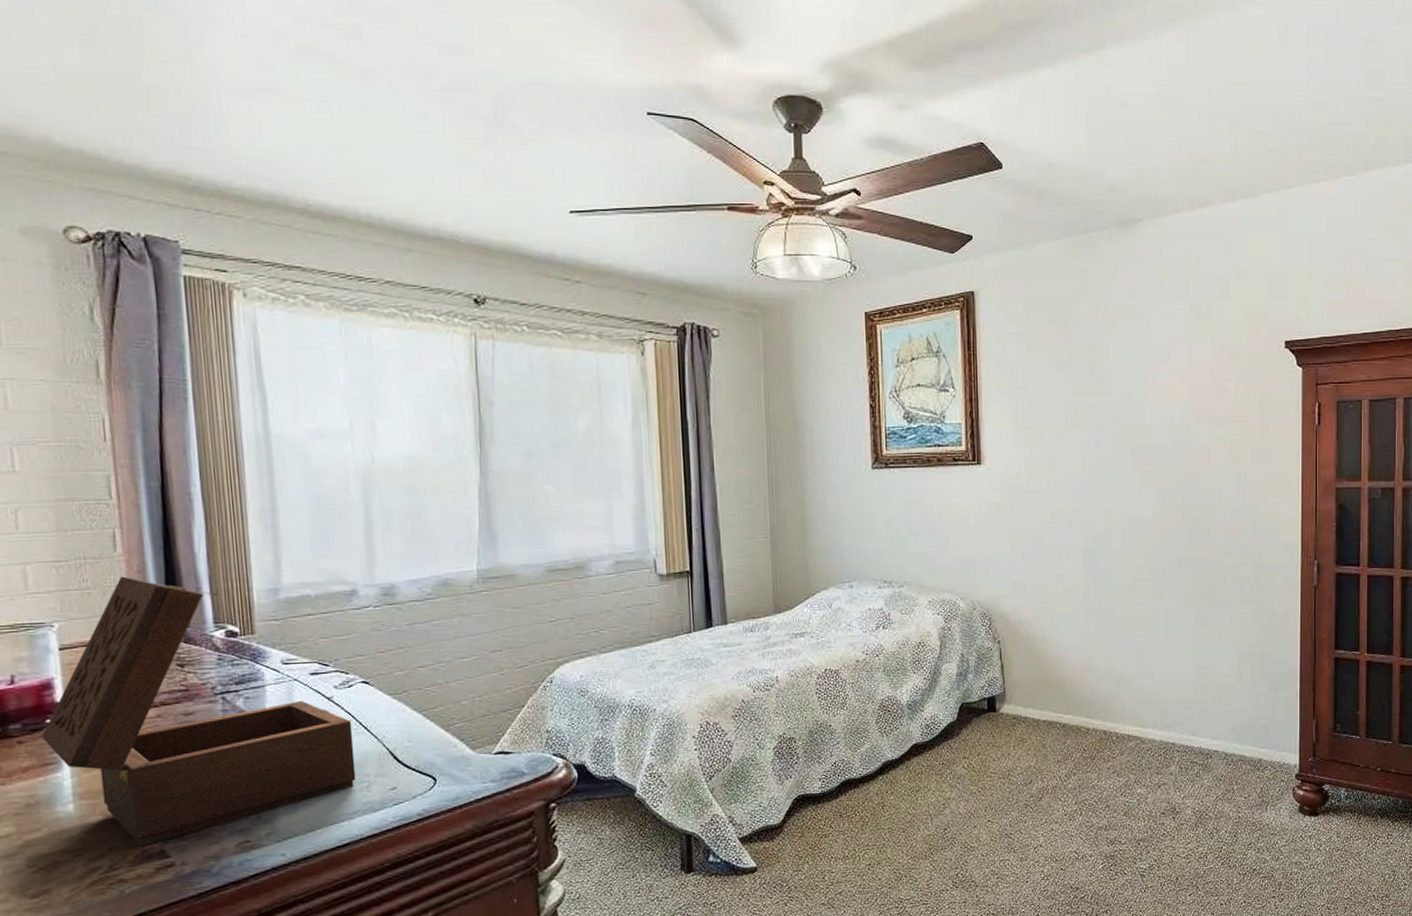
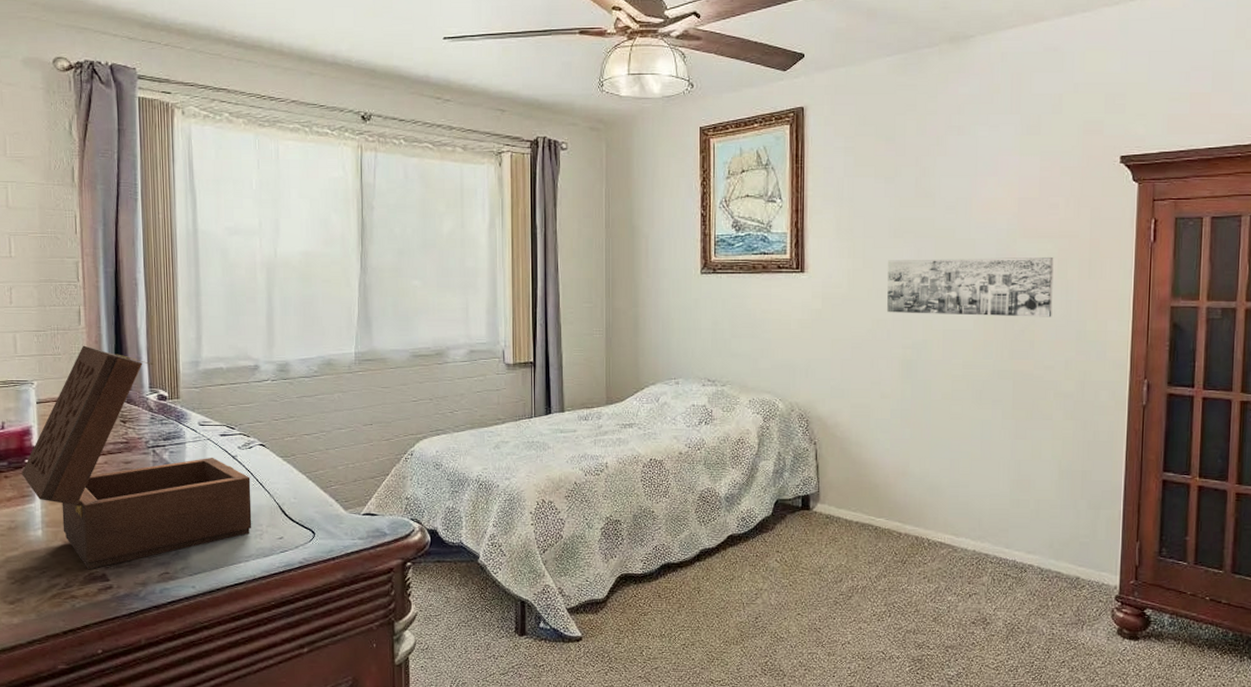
wall art: none [1066,442,1227,504] -> present [887,256,1054,317]

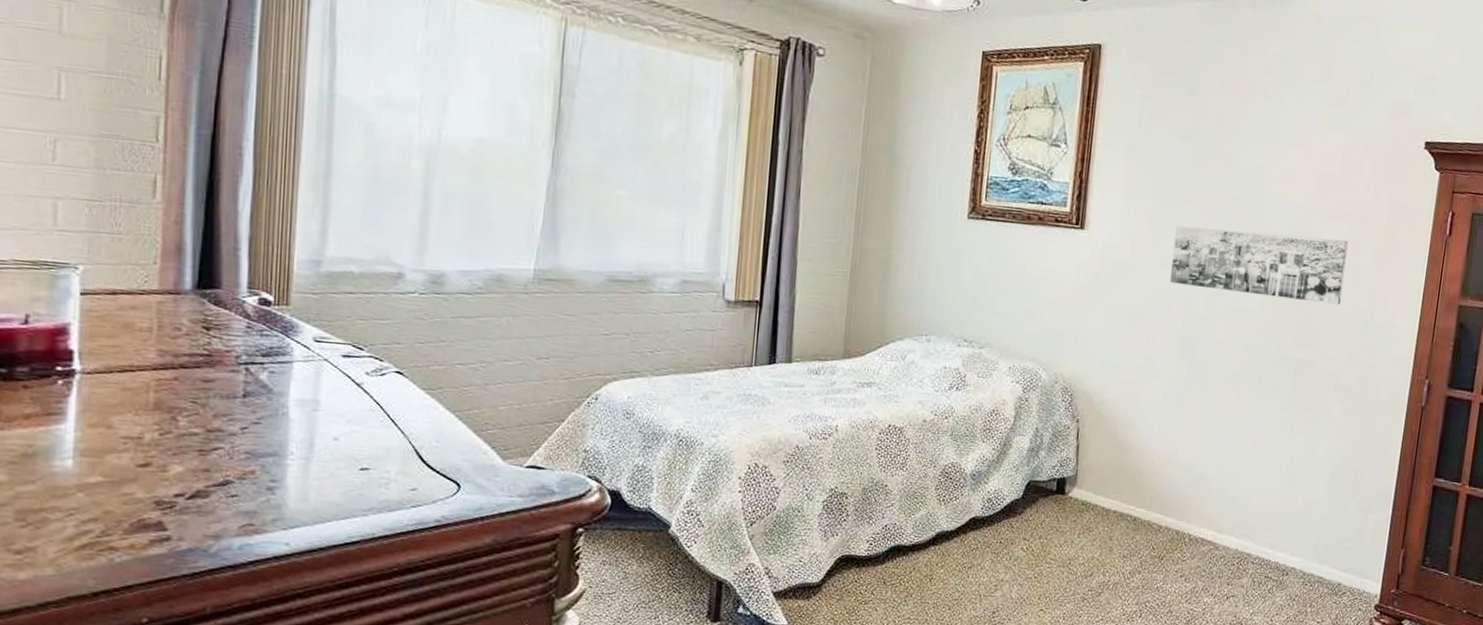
jewelry box: present [21,345,252,570] -> none [49,225,379,515]

